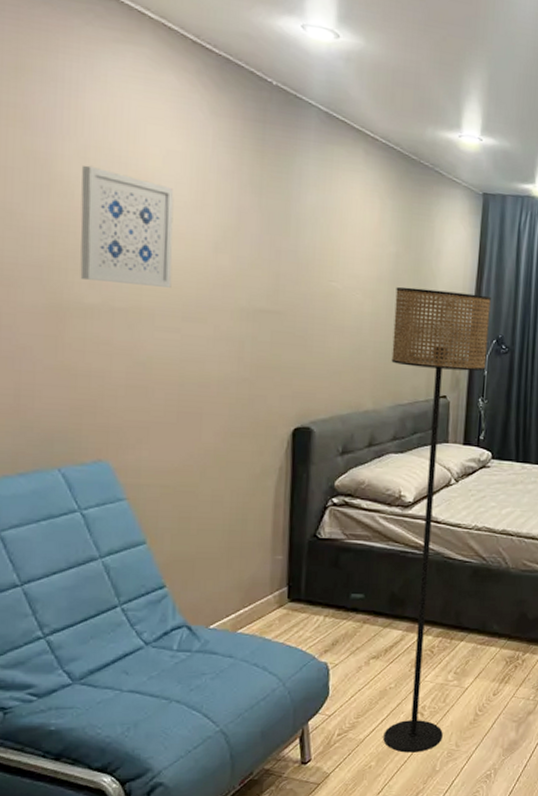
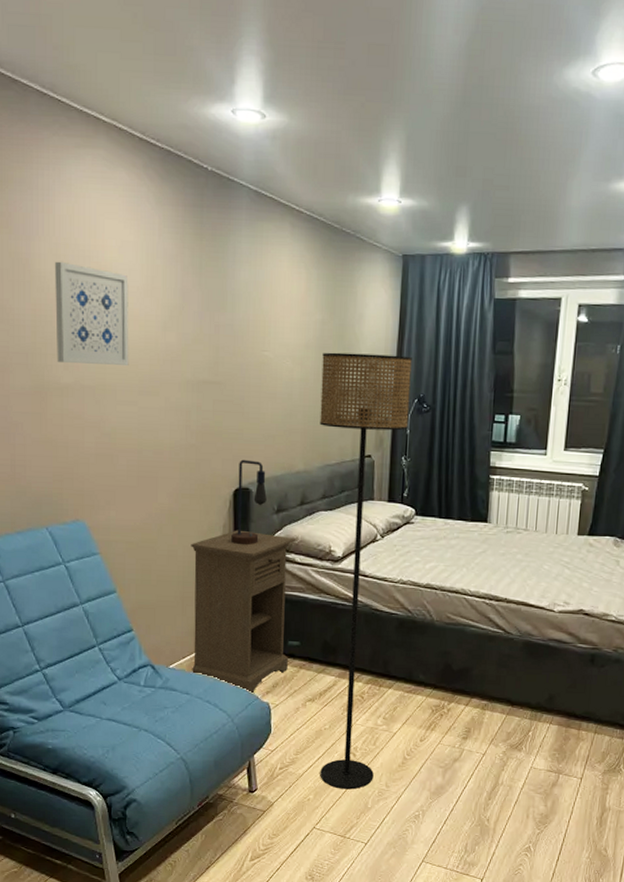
nightstand: none [237,473,361,653] -> present [191,530,295,694]
table lamp: none [288,396,330,490] -> present [231,459,267,546]

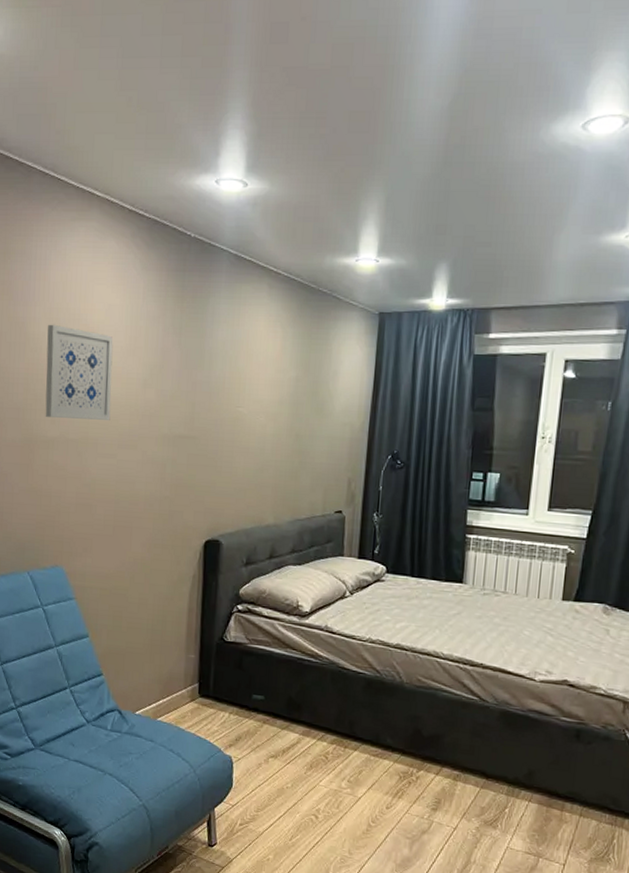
nightstand: present [191,530,295,694] -> none [157,581,263,746]
table lamp: present [231,459,267,546] -> none [200,512,236,597]
floor lamp: present [319,352,412,790] -> none [280,408,386,853]

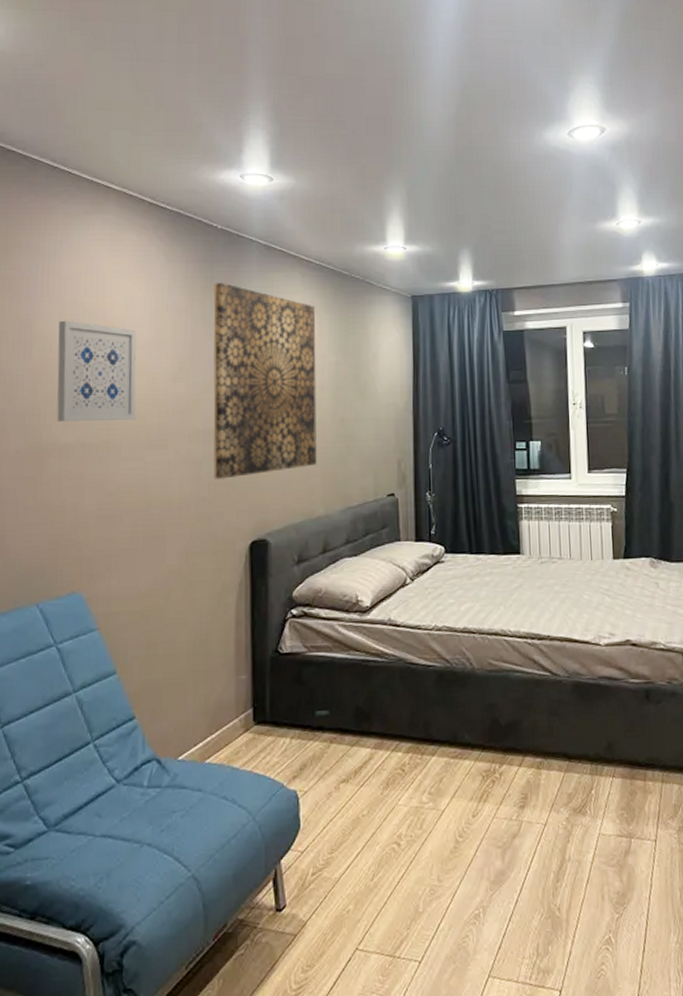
wall art: none [175,292,280,482] -> present [213,282,317,479]

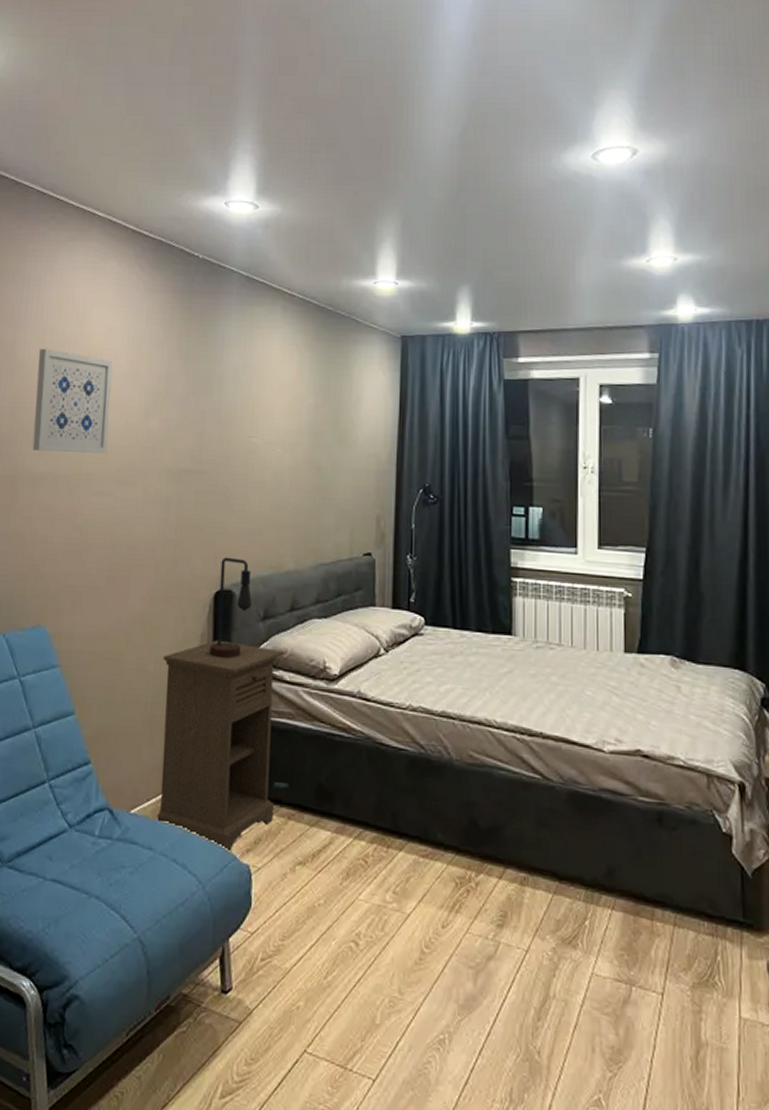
nightstand: none [203,586,319,781] -> present [157,640,284,852]
wall art: present [213,282,317,479] -> none [181,314,296,522]
table lamp: none [248,509,286,604] -> present [210,557,252,659]

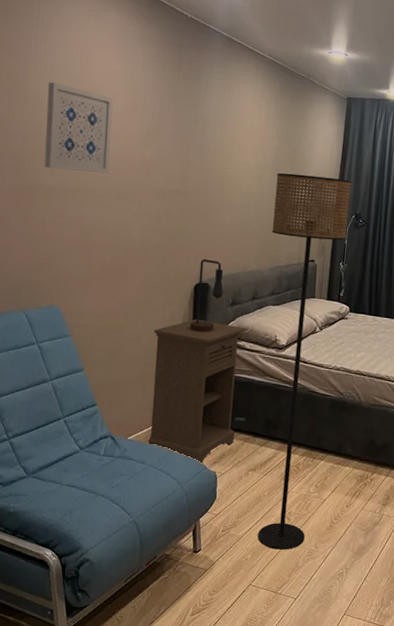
floor lamp: none [312,438,415,996] -> present [257,172,352,550]

